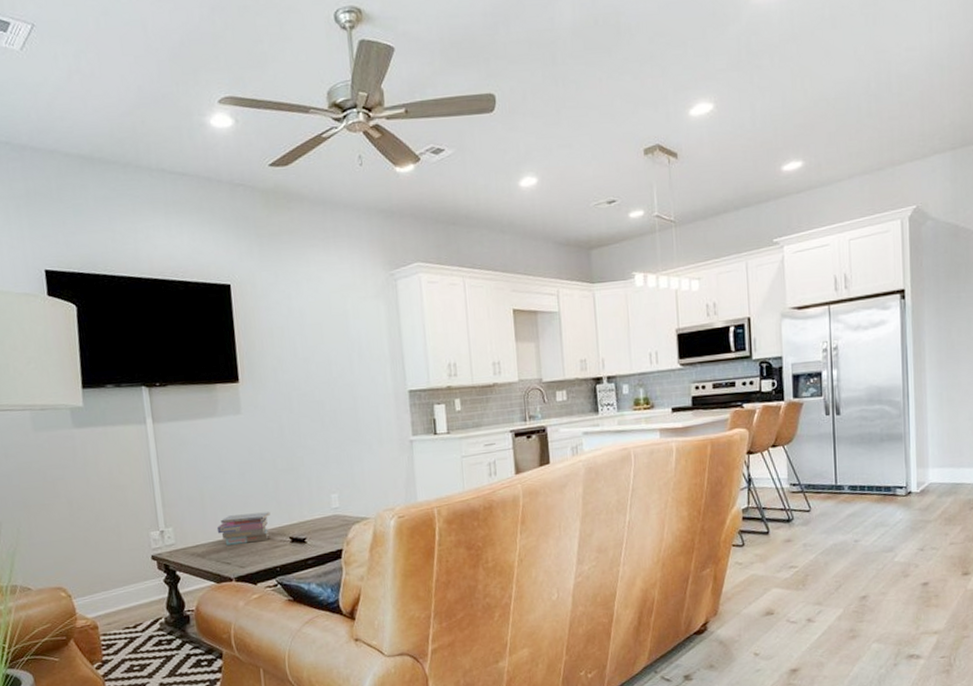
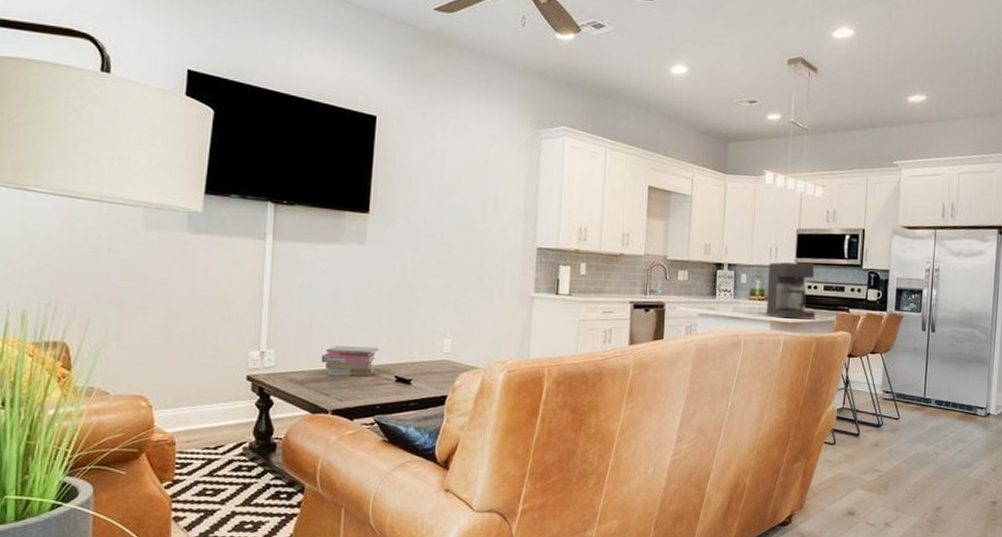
coffee maker: none [650,362,707,424] -> present [765,262,816,320]

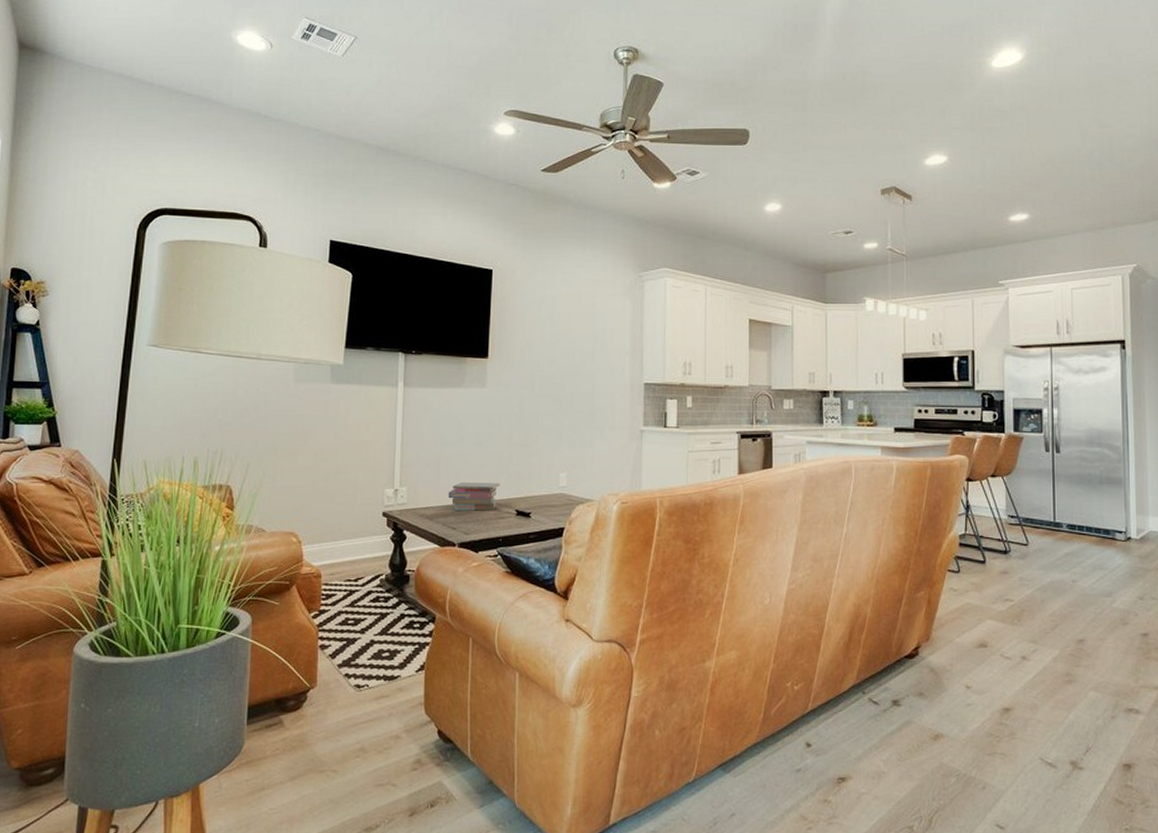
coffee maker: present [765,262,816,320] -> none [875,386,929,444]

